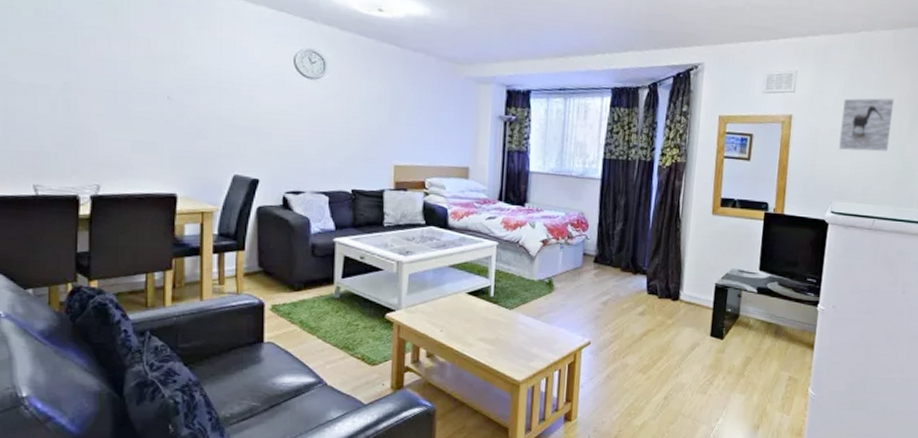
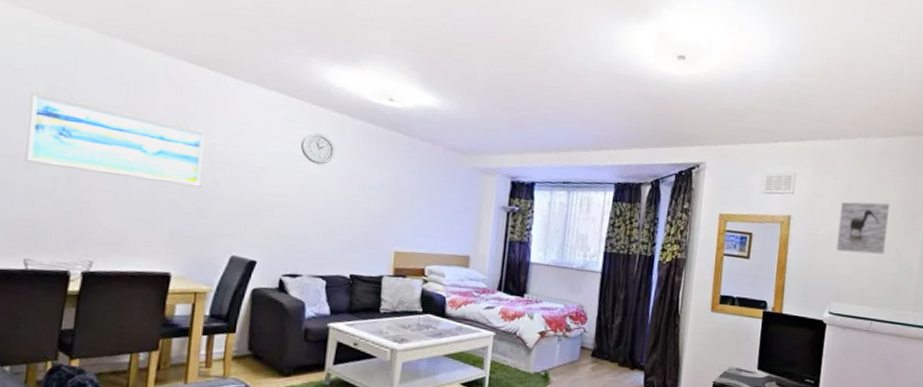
wall art: none [19,16,200,108] -> present [23,91,208,187]

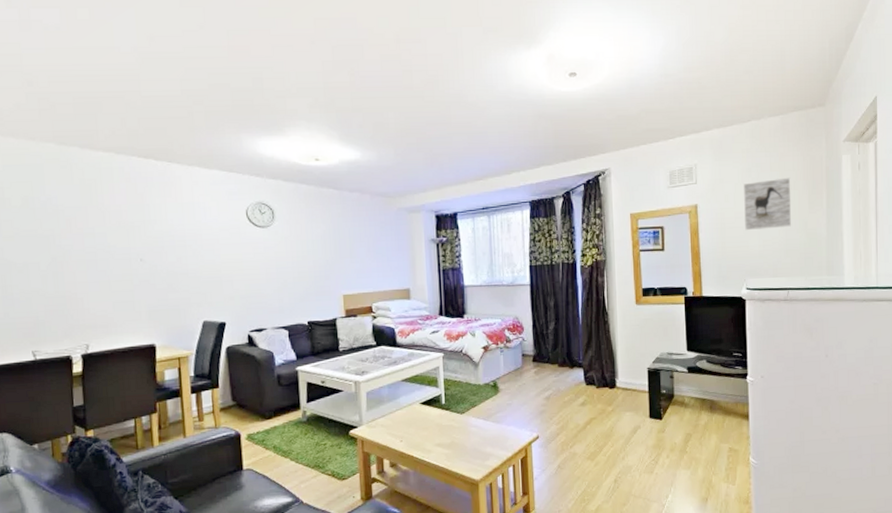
wall art: present [23,91,208,187] -> none [10,205,168,268]

